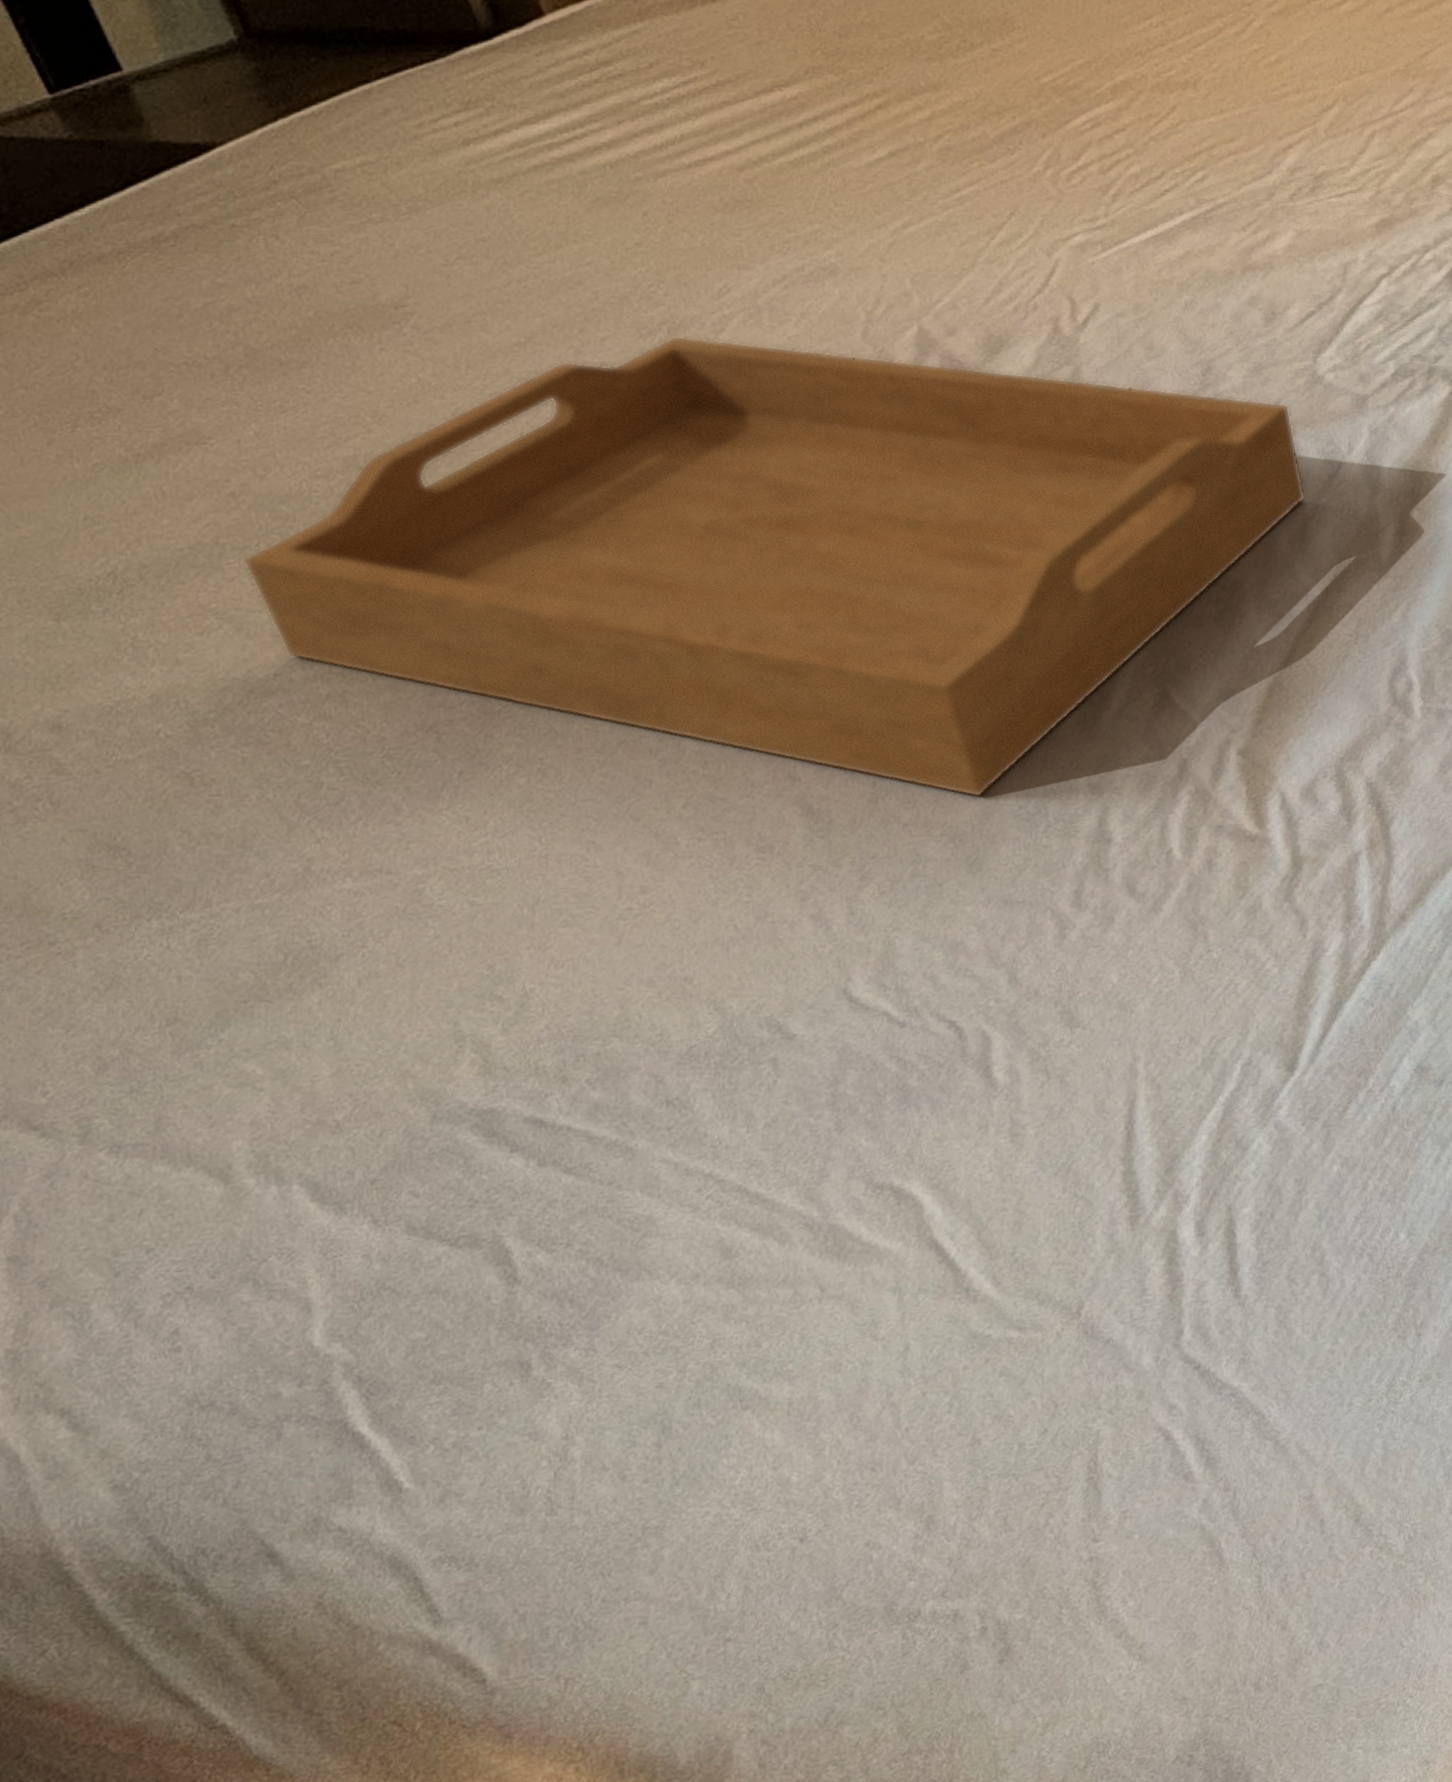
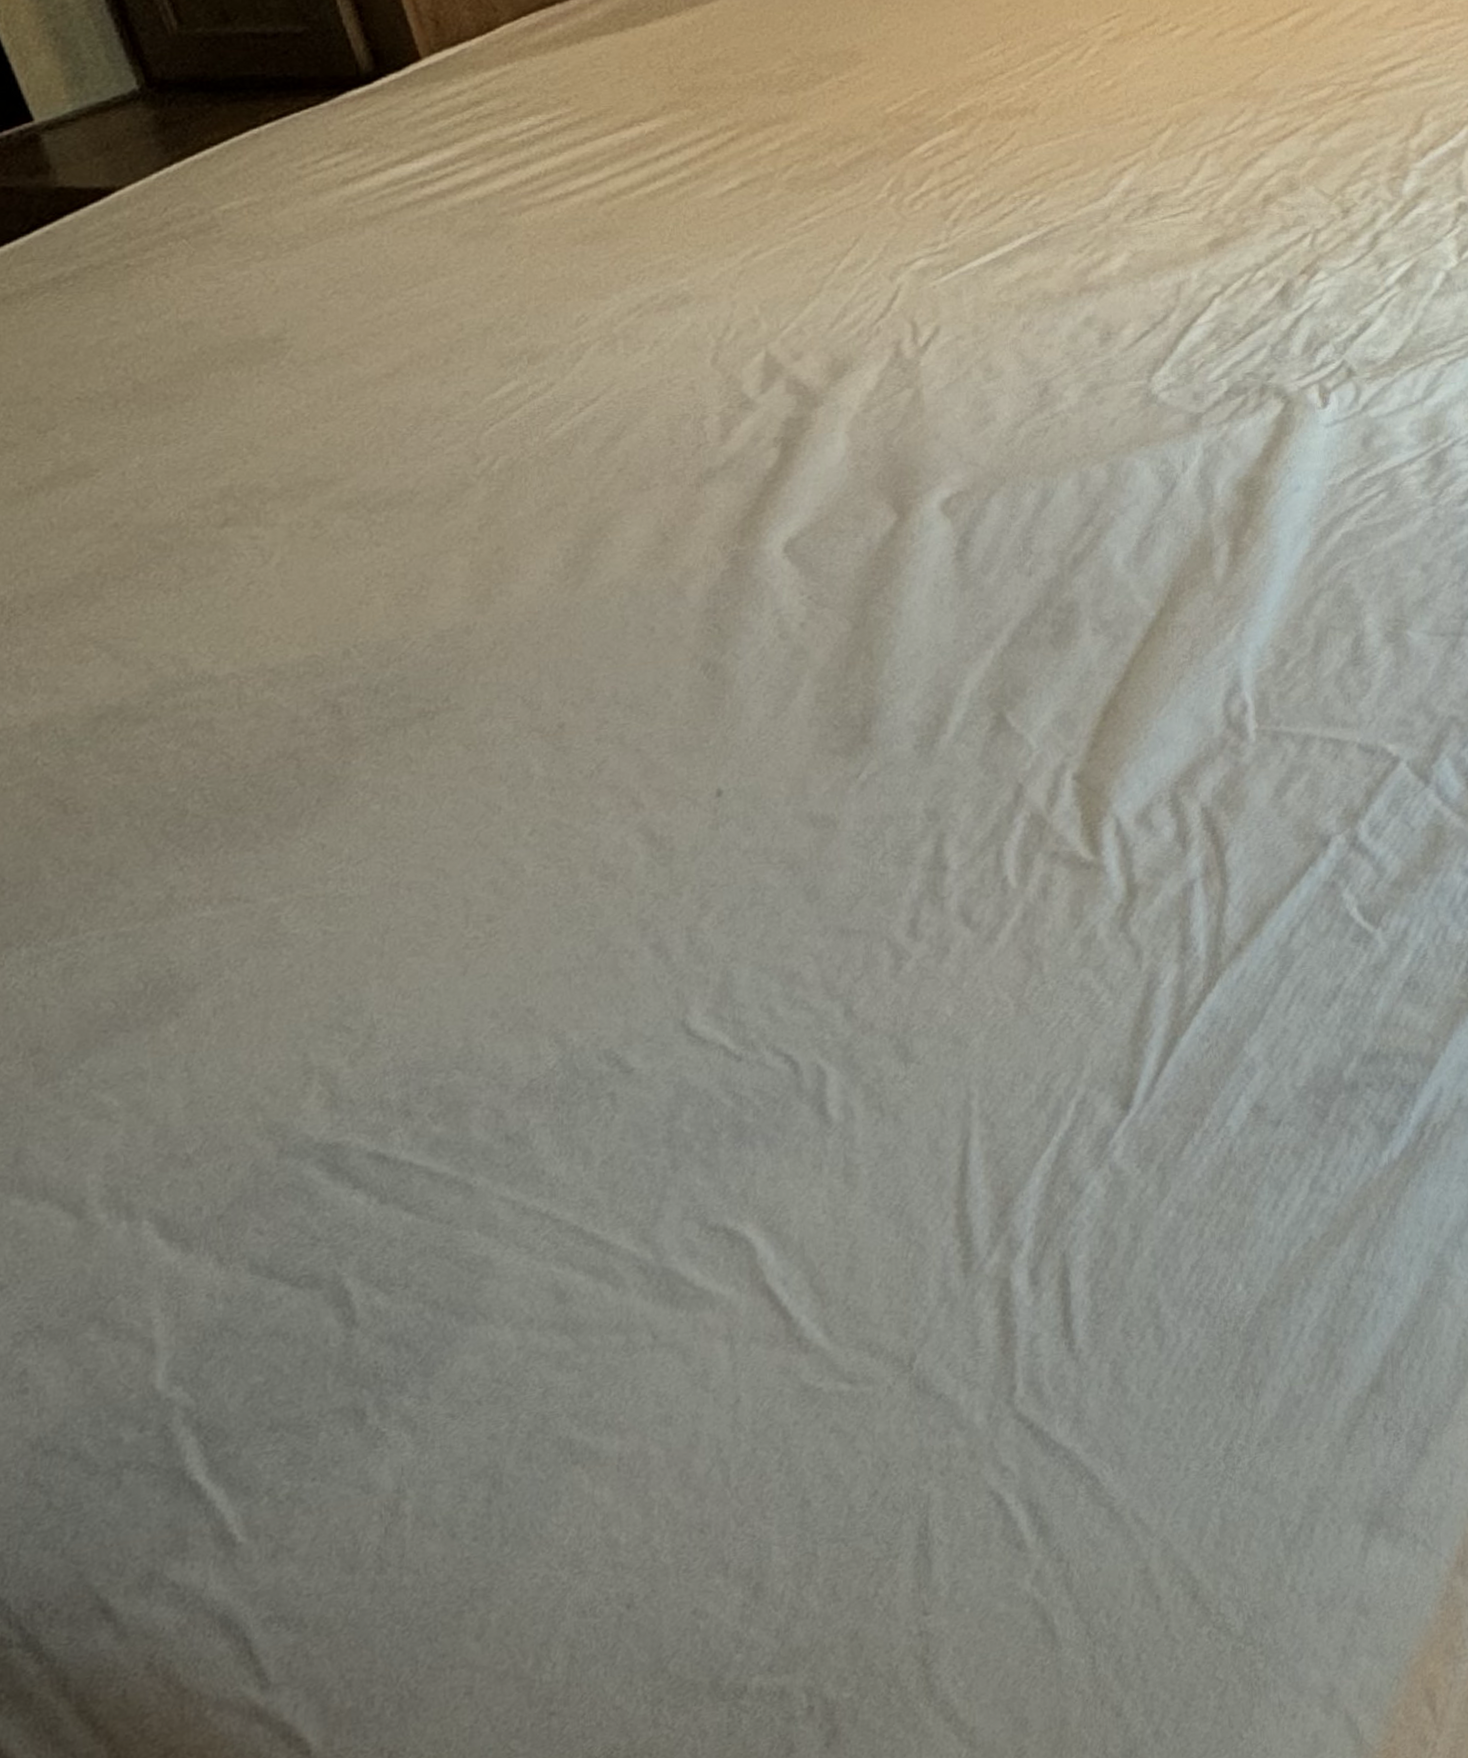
serving tray: present [243,336,1307,798] -> none [123,364,1142,825]

